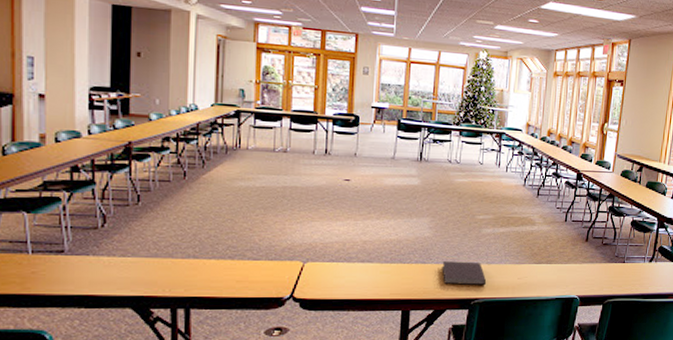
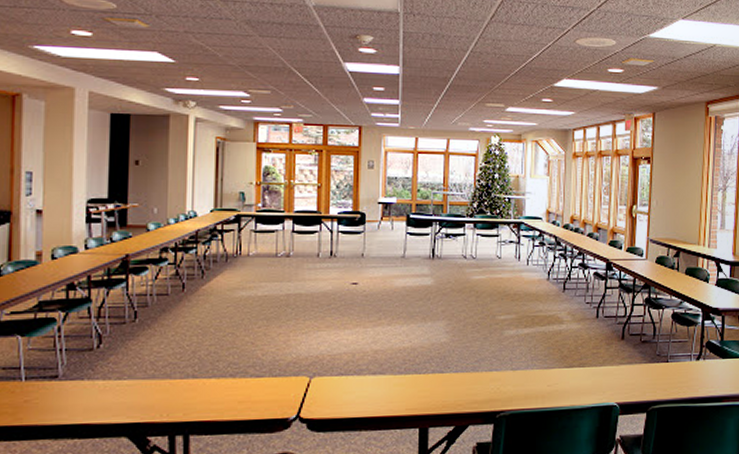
notebook: present [442,261,487,286] -> none [461,368,513,397]

